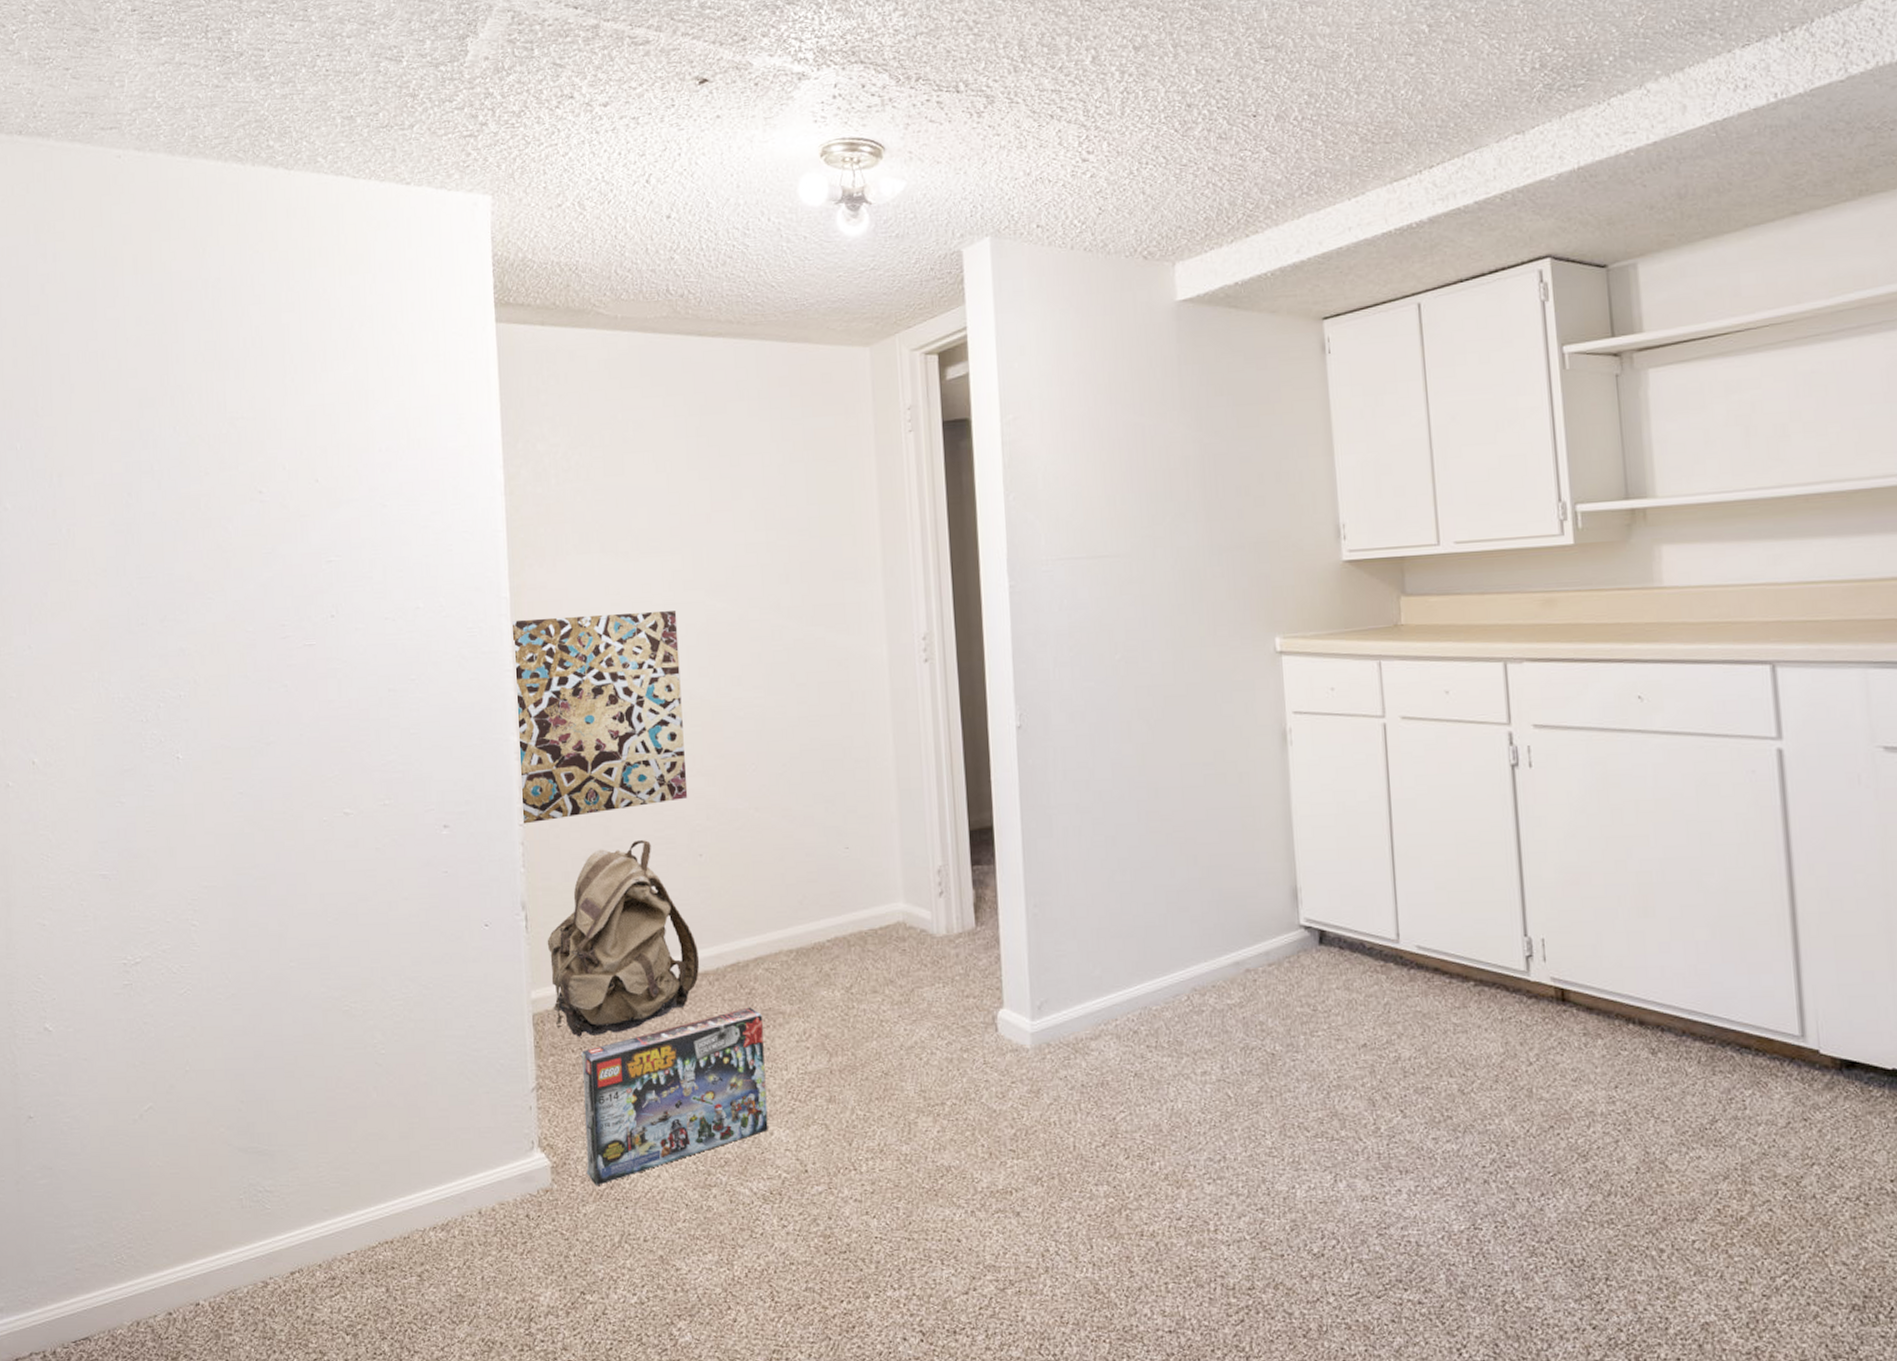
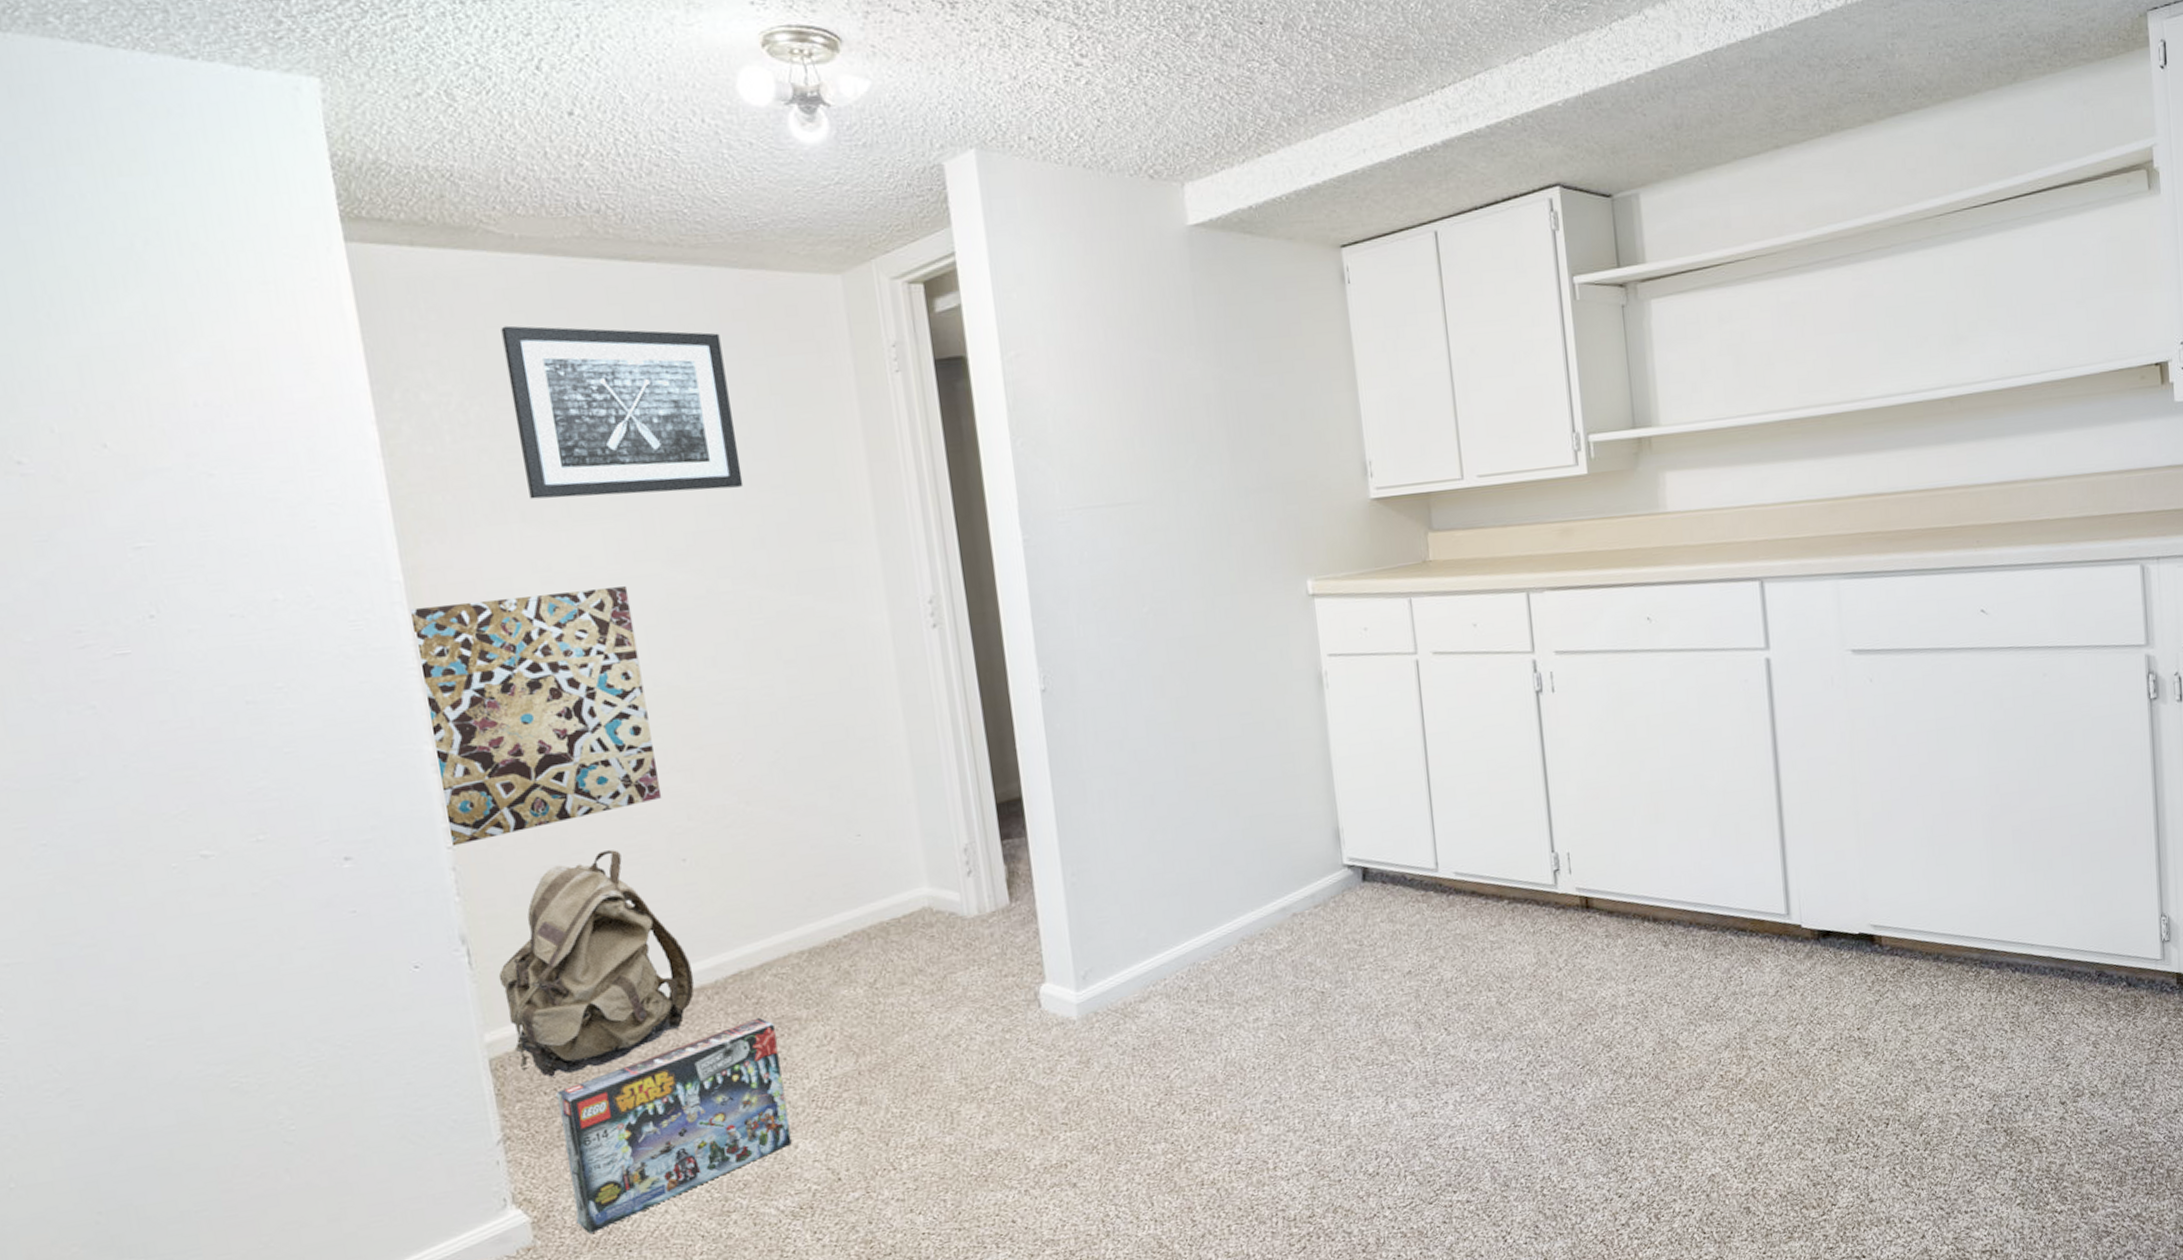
wall art: none [601,389,776,534] -> present [501,325,744,499]

